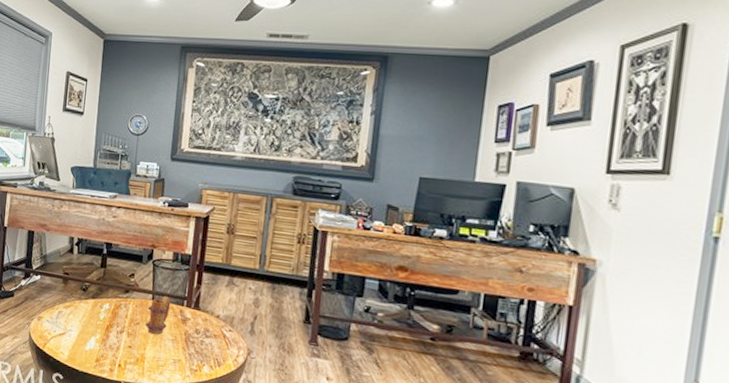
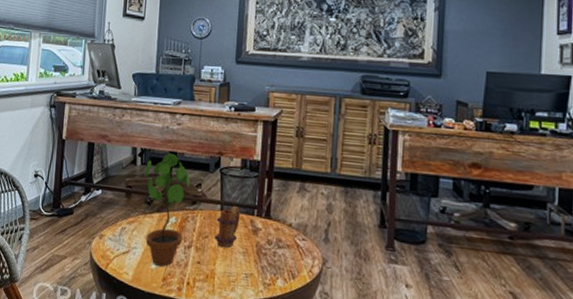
potted plant: none [80,244,124,349] -> present [144,153,190,267]

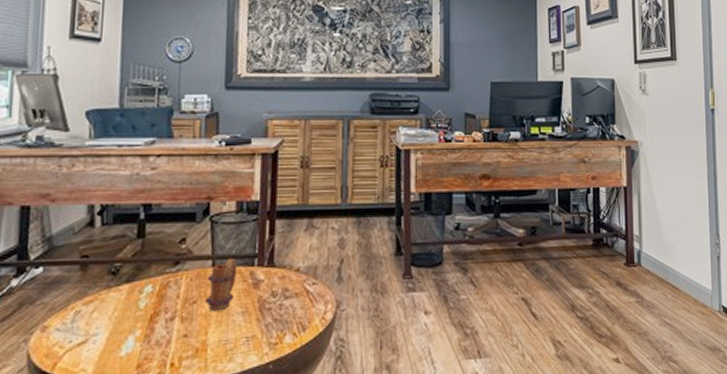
potted plant: present [144,153,190,267] -> none [106,206,171,351]

